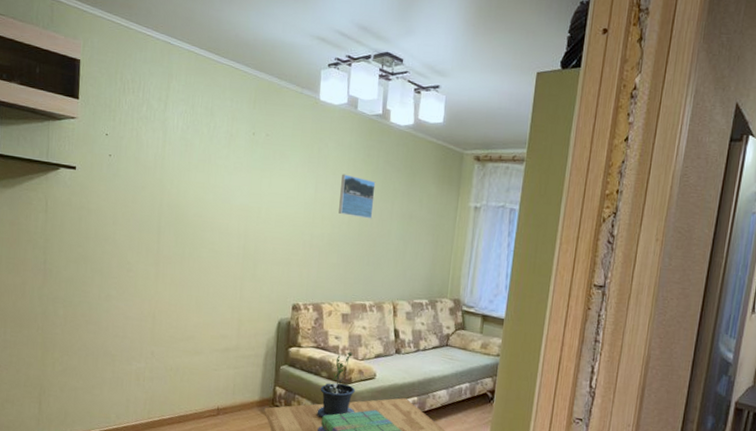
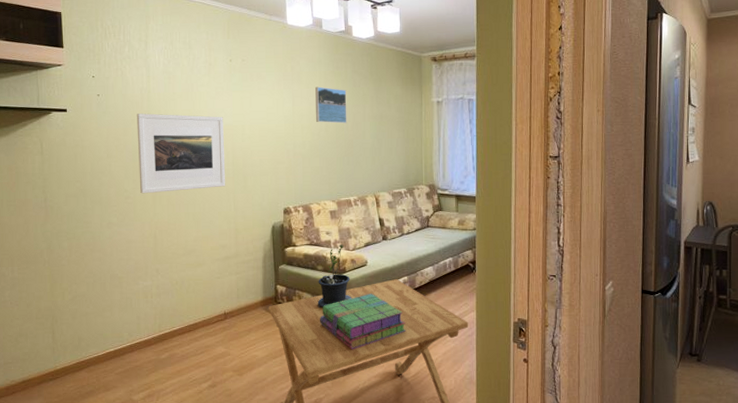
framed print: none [143,181,239,272] -> present [136,113,226,194]

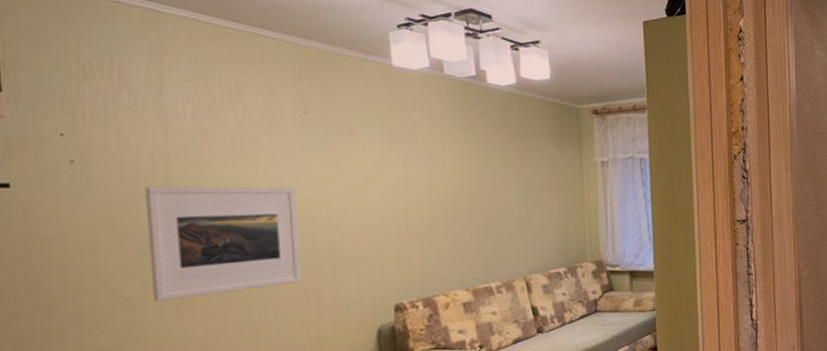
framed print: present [315,86,347,124] -> none [436,145,484,192]

